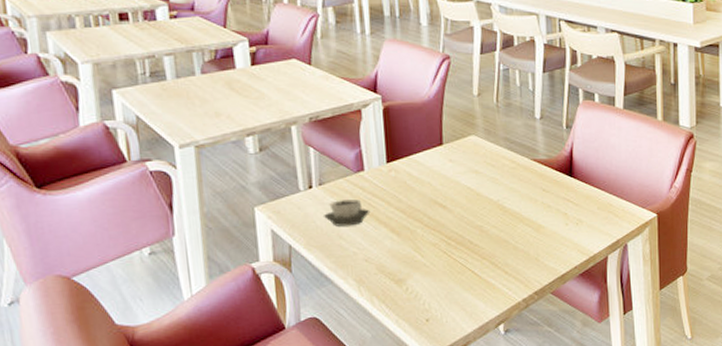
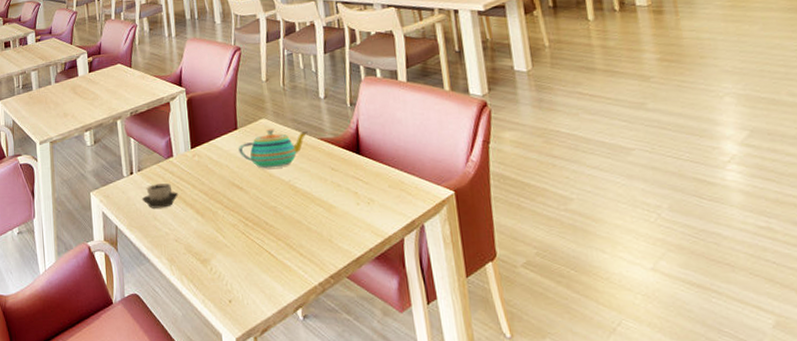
teapot: none [443,147,520,187] -> present [238,129,308,169]

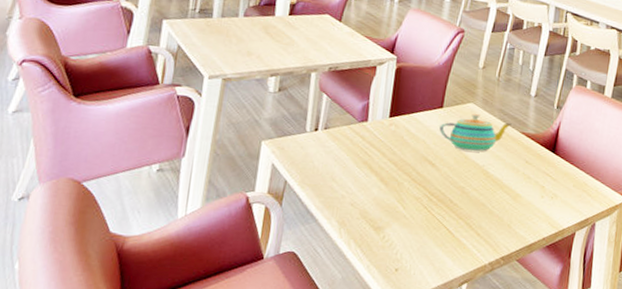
cup: present [141,183,179,209] -> none [321,145,366,171]

